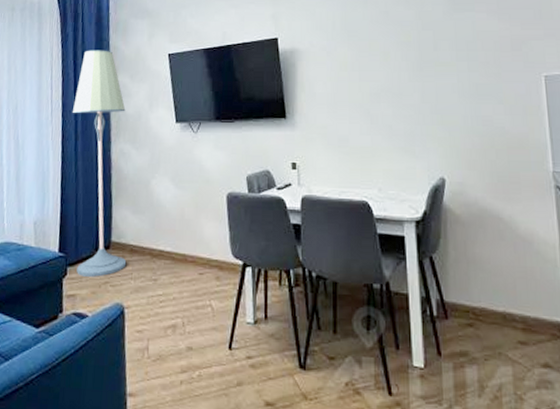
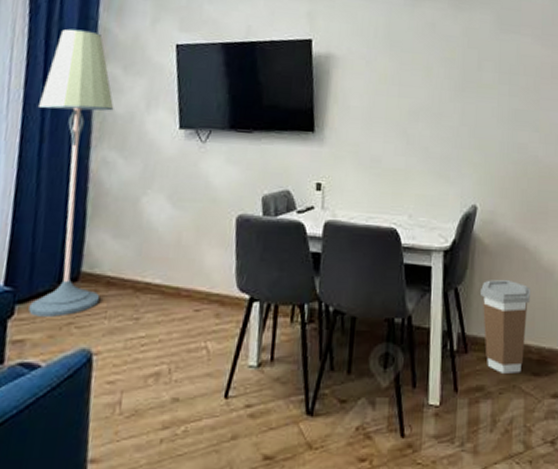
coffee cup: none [456,248,509,341] -> present [481,279,530,373]

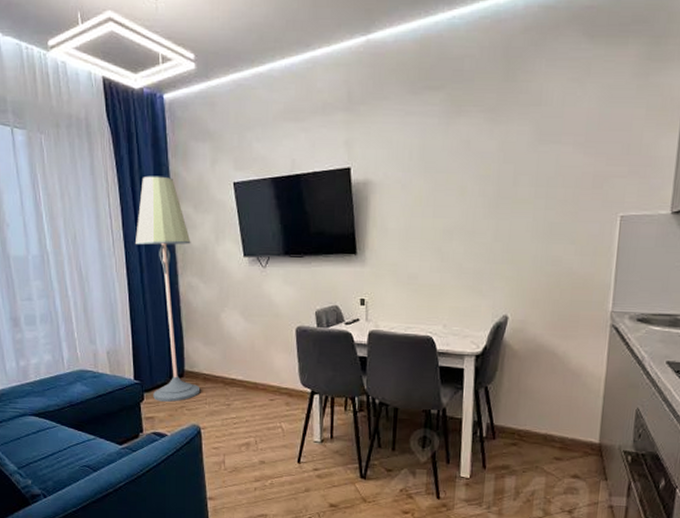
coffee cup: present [481,279,530,373] -> none [509,380,557,457]

